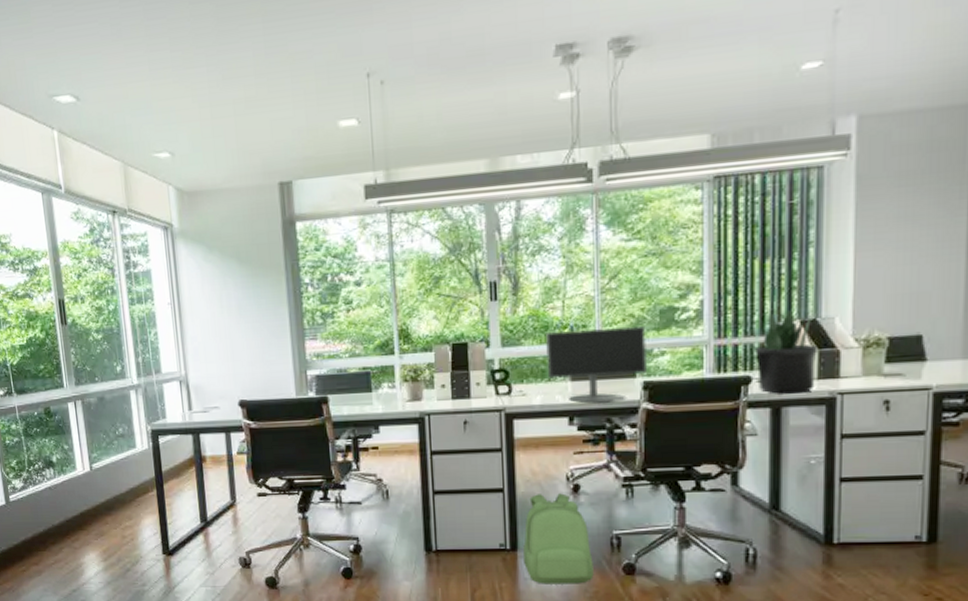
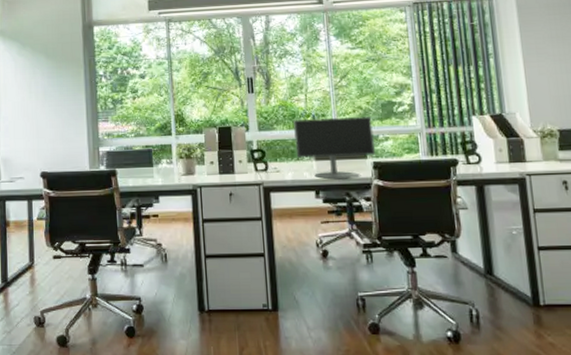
backpack: present [523,493,594,584] -> none [283,258,345,343]
planter: present [756,308,818,394] -> none [458,105,508,174]

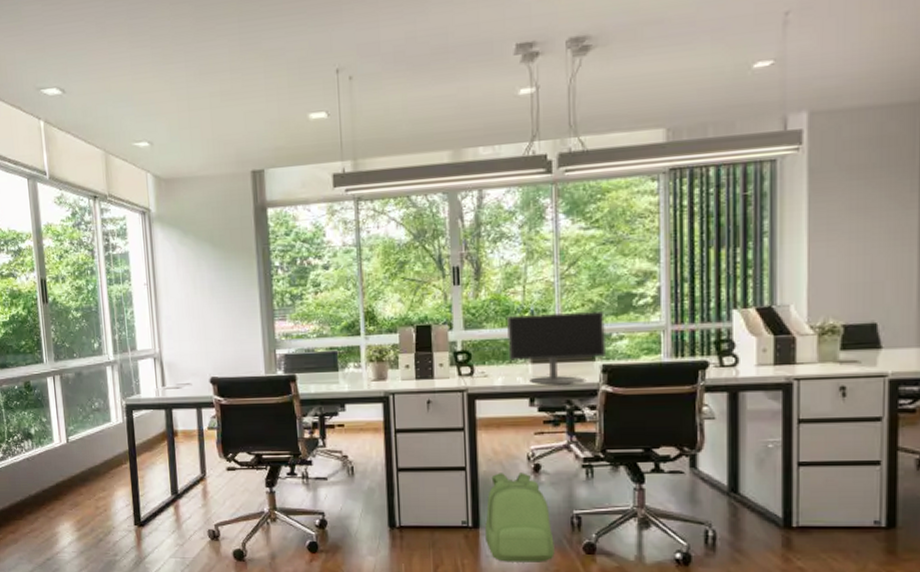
backpack: none [283,258,345,343] -> present [485,472,555,562]

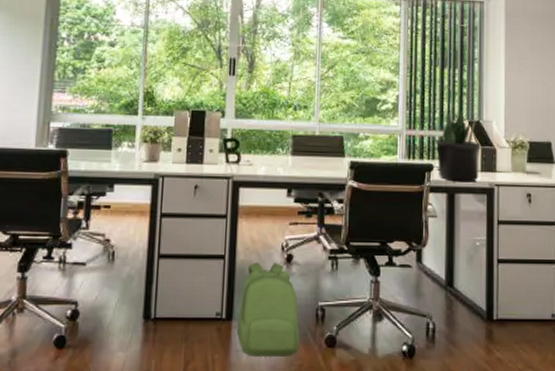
computer monitor: present [507,311,607,386] -> none [272,109,355,179]
planter: none [712,296,773,379] -> present [436,109,481,182]

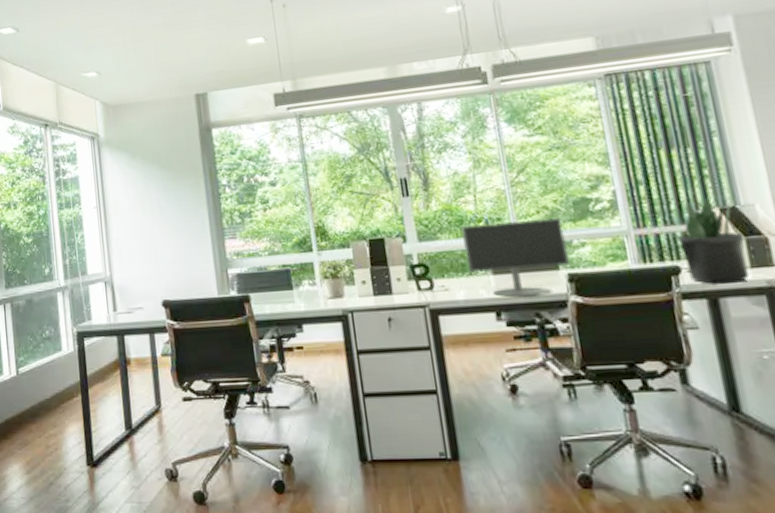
backpack: present [237,262,300,357] -> none [464,395,547,500]
computer monitor: none [272,109,355,179] -> present [461,218,570,298]

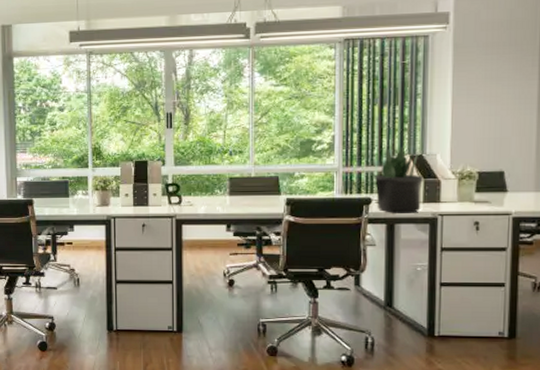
computer monitor: present [461,218,570,298] -> none [210,154,290,215]

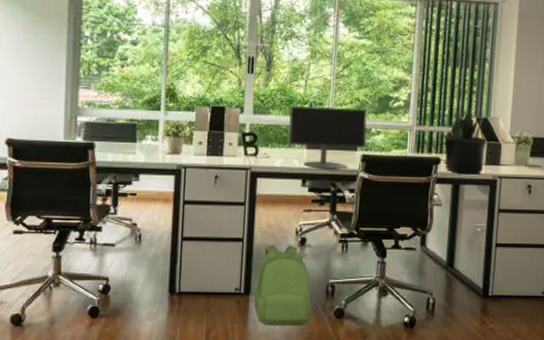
backpack: none [187,286,244,362] -> present [254,245,312,326]
computer monitor: none [210,154,290,215] -> present [288,106,368,171]

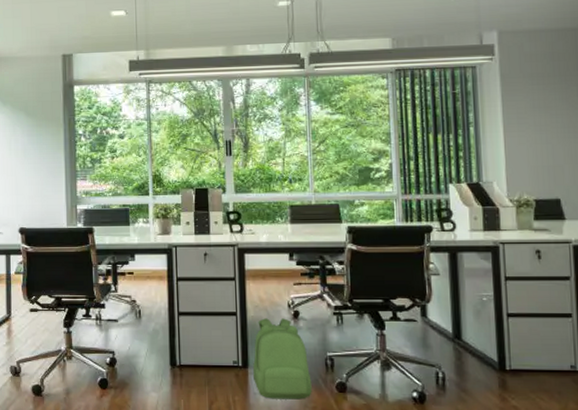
computer monitor: present [288,106,368,171] -> none [270,182,351,244]
planter: present [444,106,487,175] -> none [434,172,482,242]

